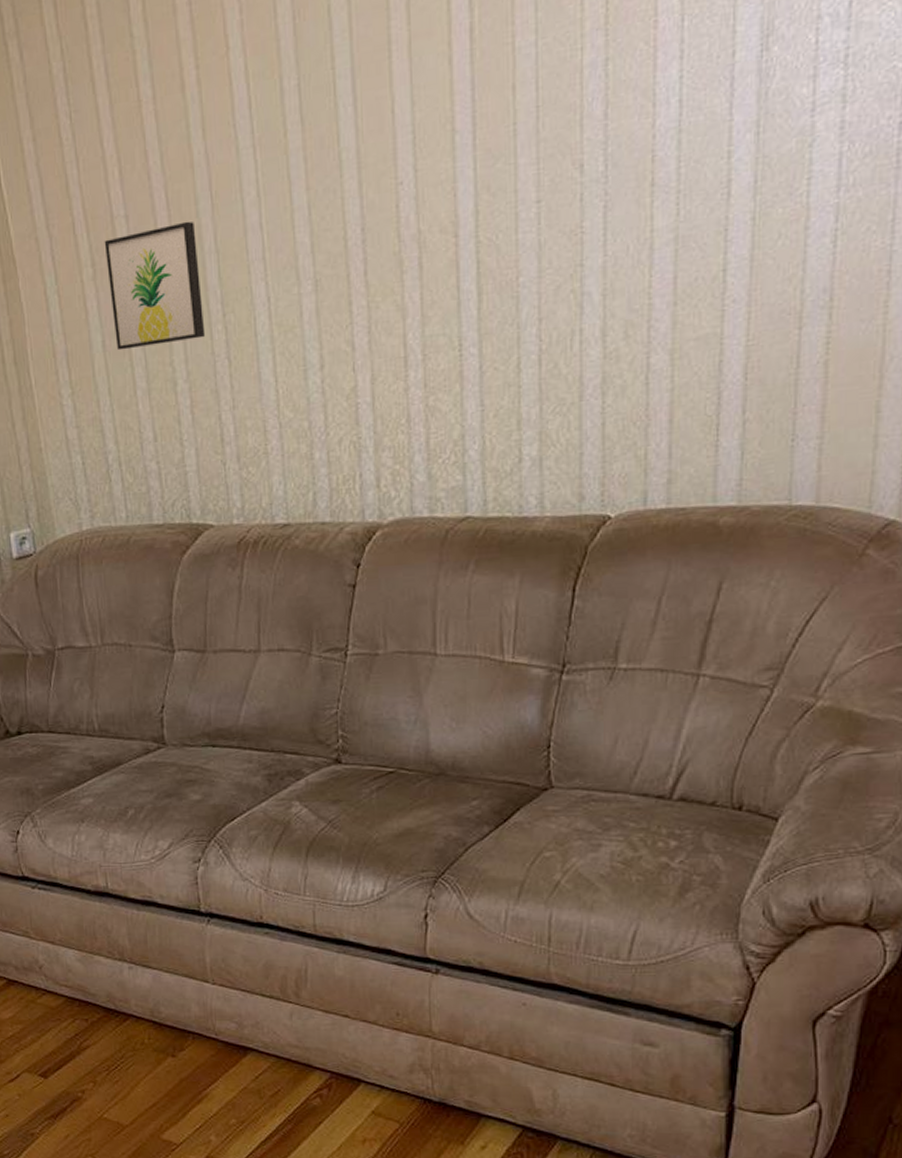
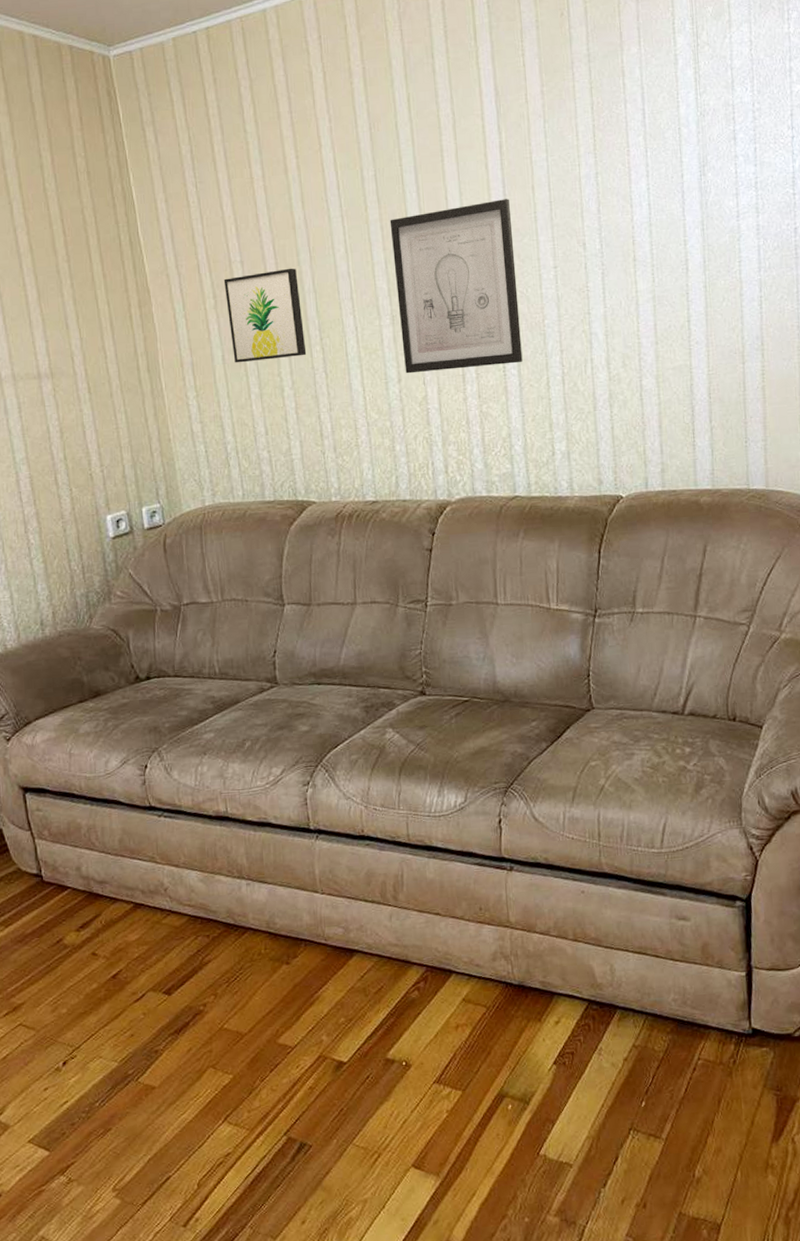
wall art: none [316,106,486,358] -> present [389,199,523,374]

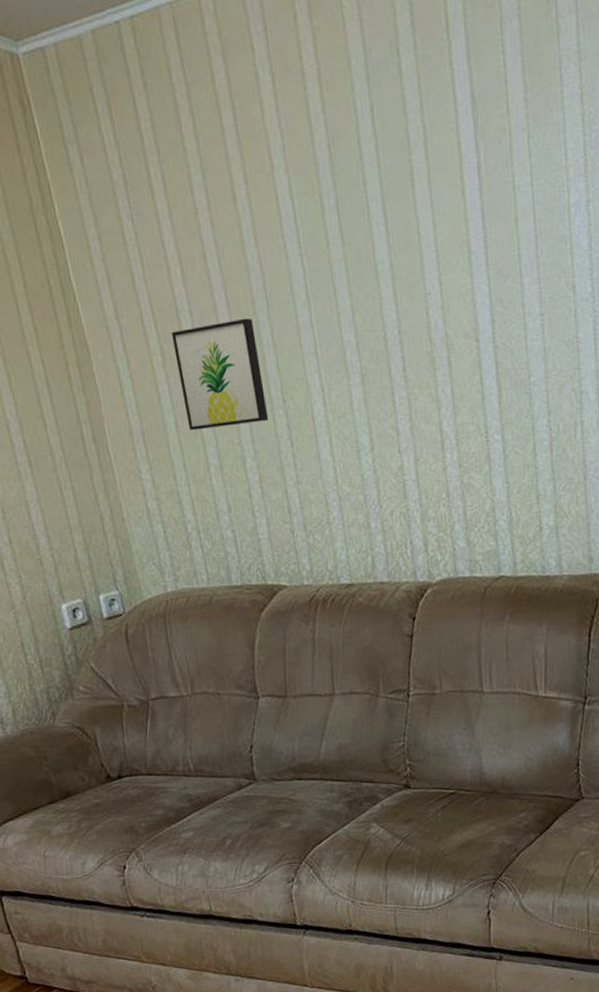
wall art: present [389,199,523,374] -> none [355,232,507,441]

